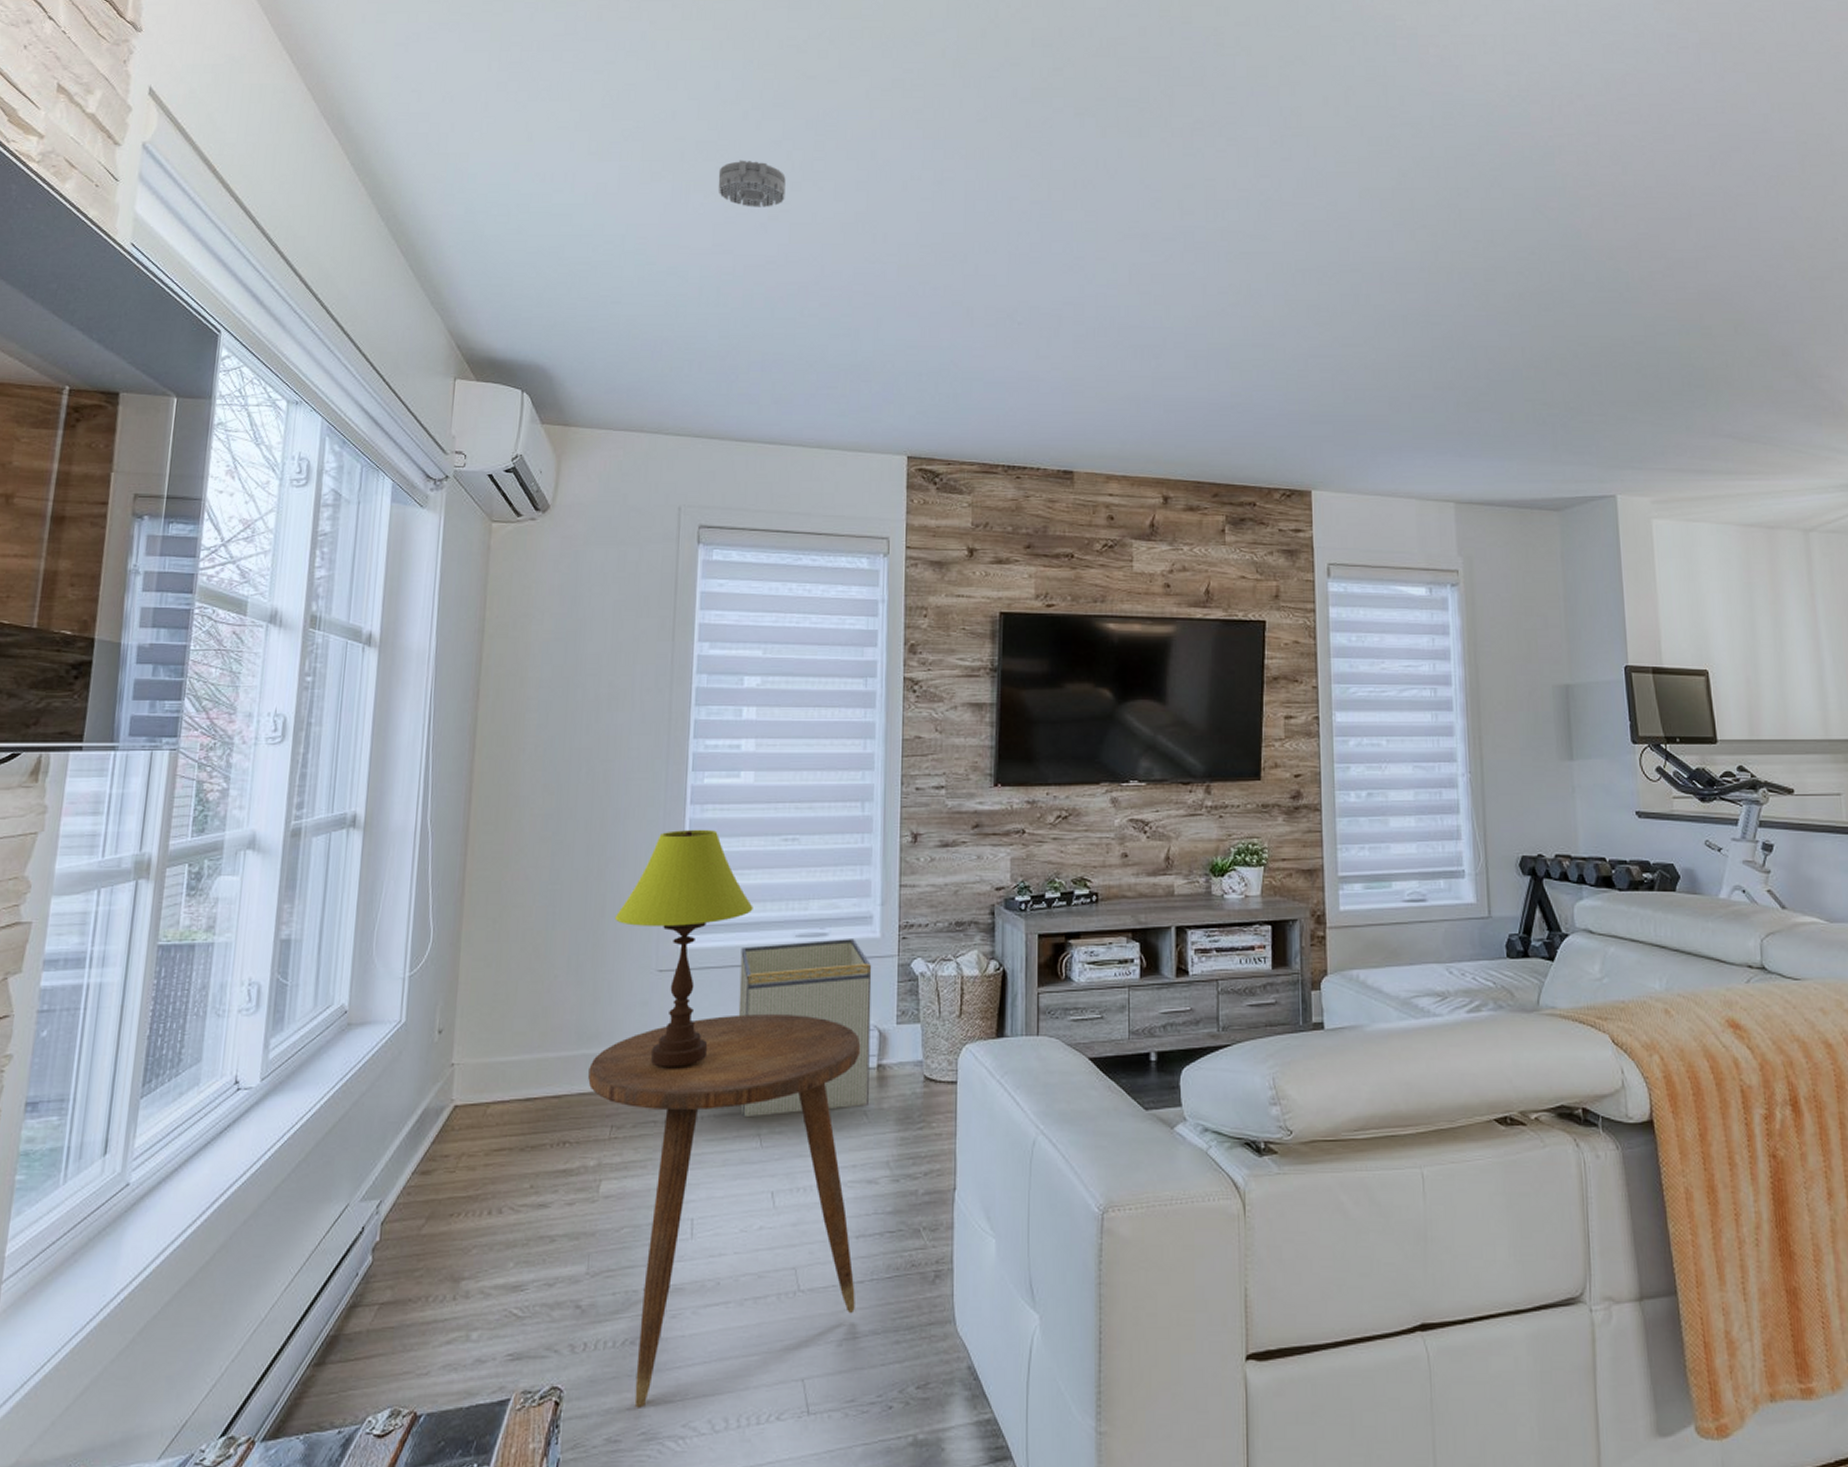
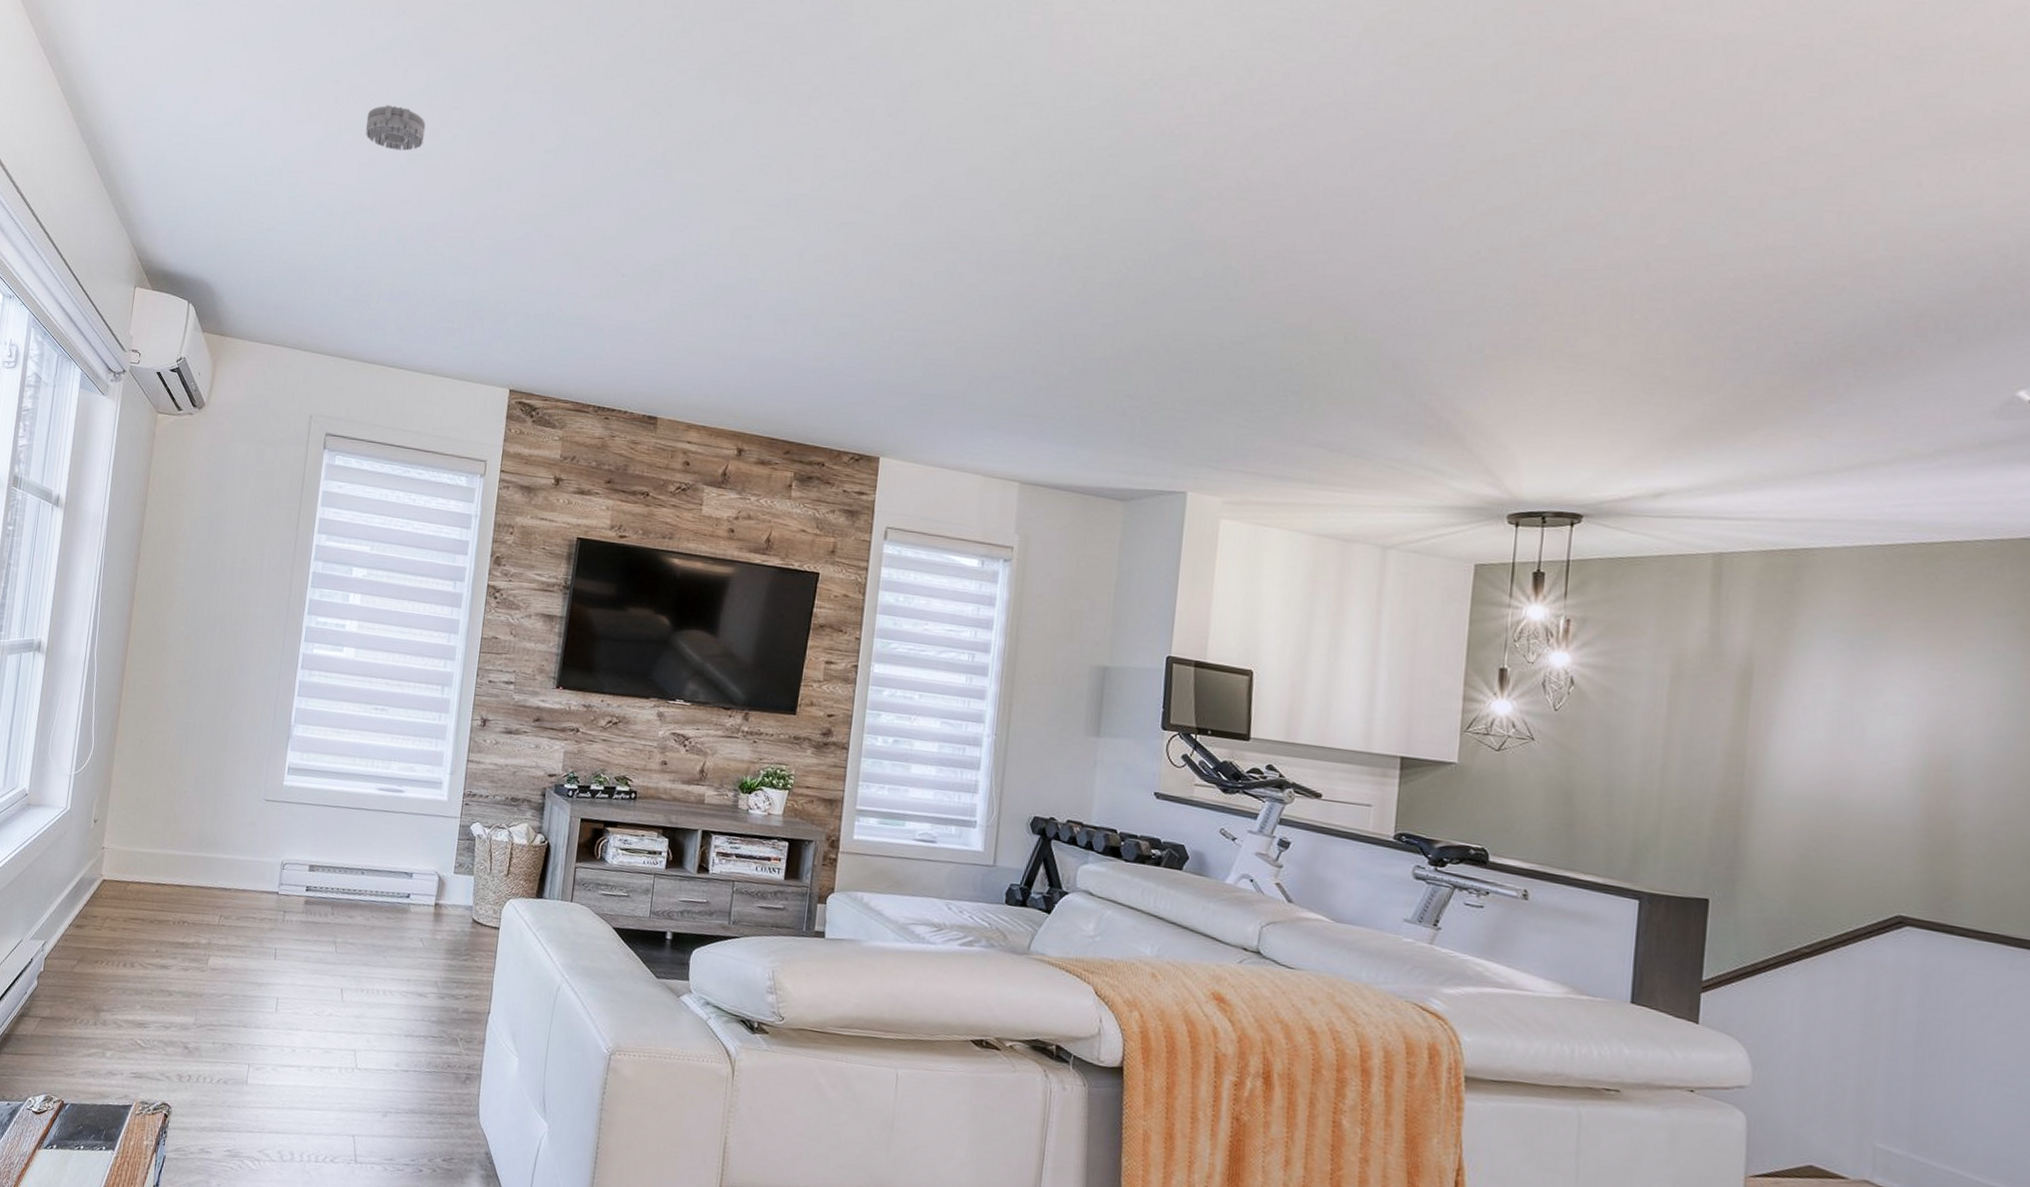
side table: present [588,1014,861,1408] -> none [205,843,423,1132]
table lamp: present [614,829,753,1067] -> none [234,688,345,879]
storage bin: present [738,939,872,1118] -> none [322,791,438,934]

